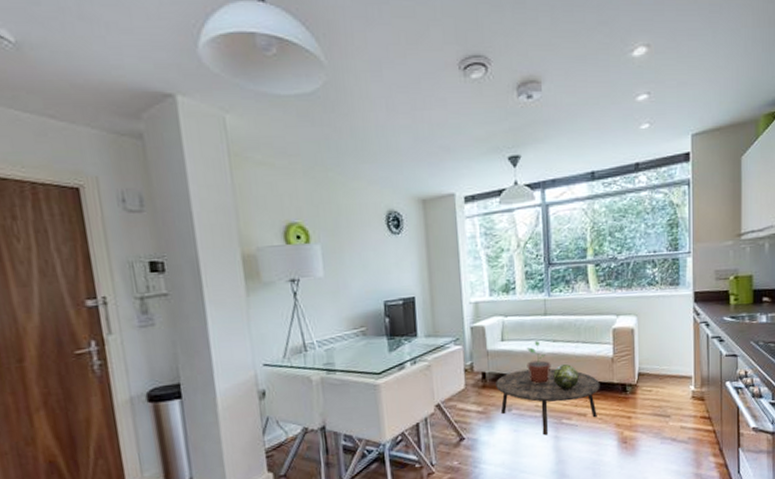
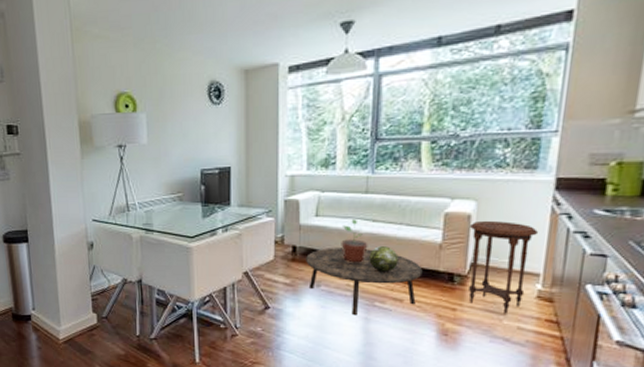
side table: none [634,332,687,416] -> present [468,220,539,314]

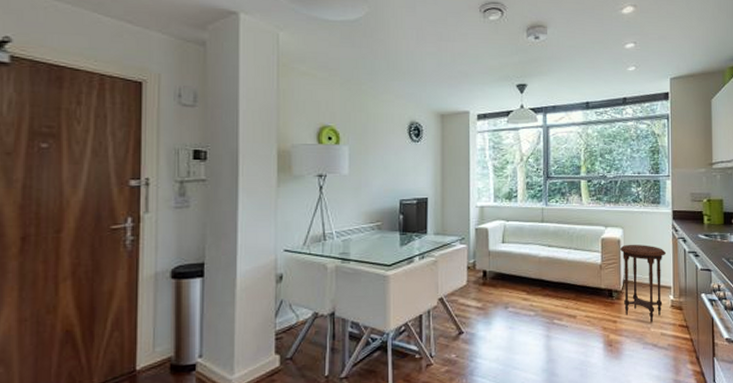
coffee table: present [306,248,423,316] -> none [495,271,589,334]
potted plant: present [341,219,368,263] -> none [524,245,546,284]
decorative sphere: present [369,246,399,272] -> none [547,268,570,291]

